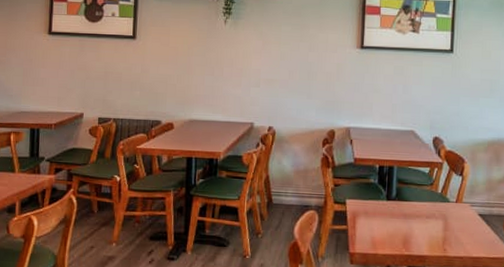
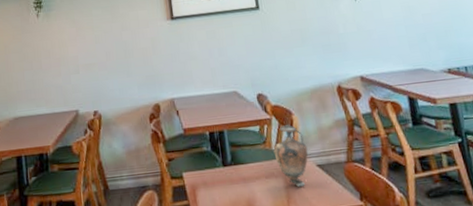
vase: none [439,171,473,231] -> present [273,125,309,187]

